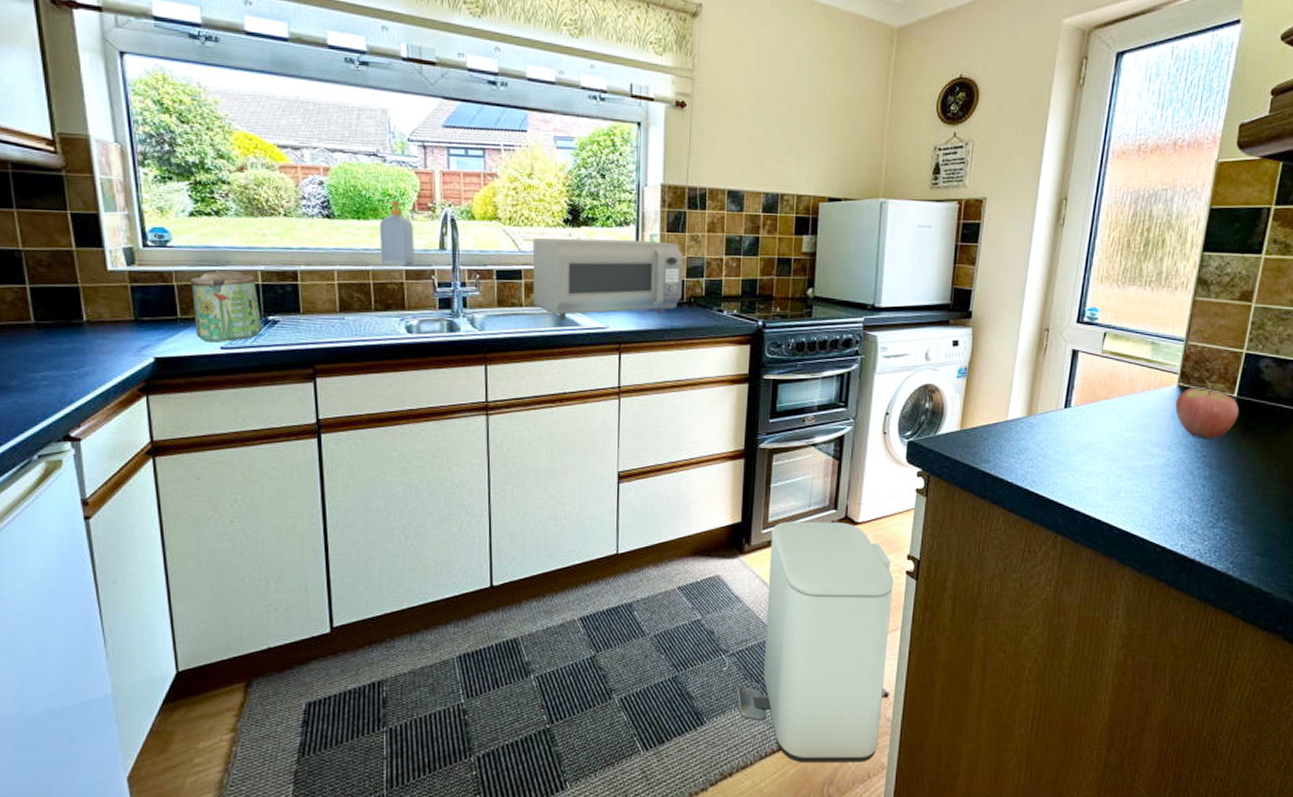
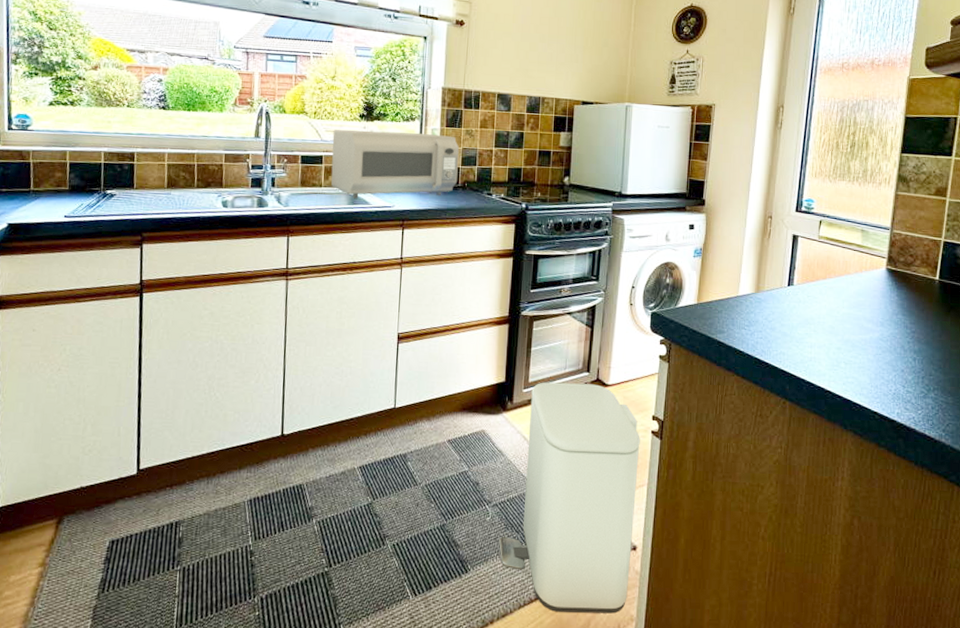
canister: present [191,271,263,342] -> none [44,151,102,212]
soap bottle: present [379,200,415,265] -> none [205,96,234,150]
fruit: present [1175,379,1240,439] -> none [885,263,942,317]

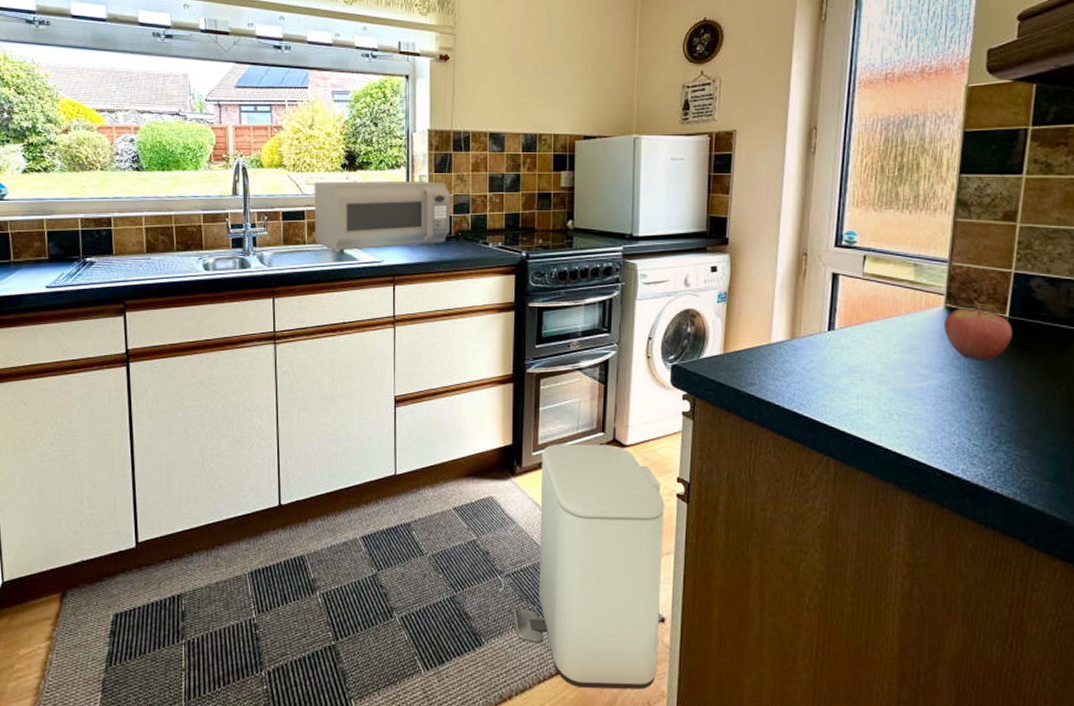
fruit: none [885,263,942,317] -> present [944,300,1013,360]

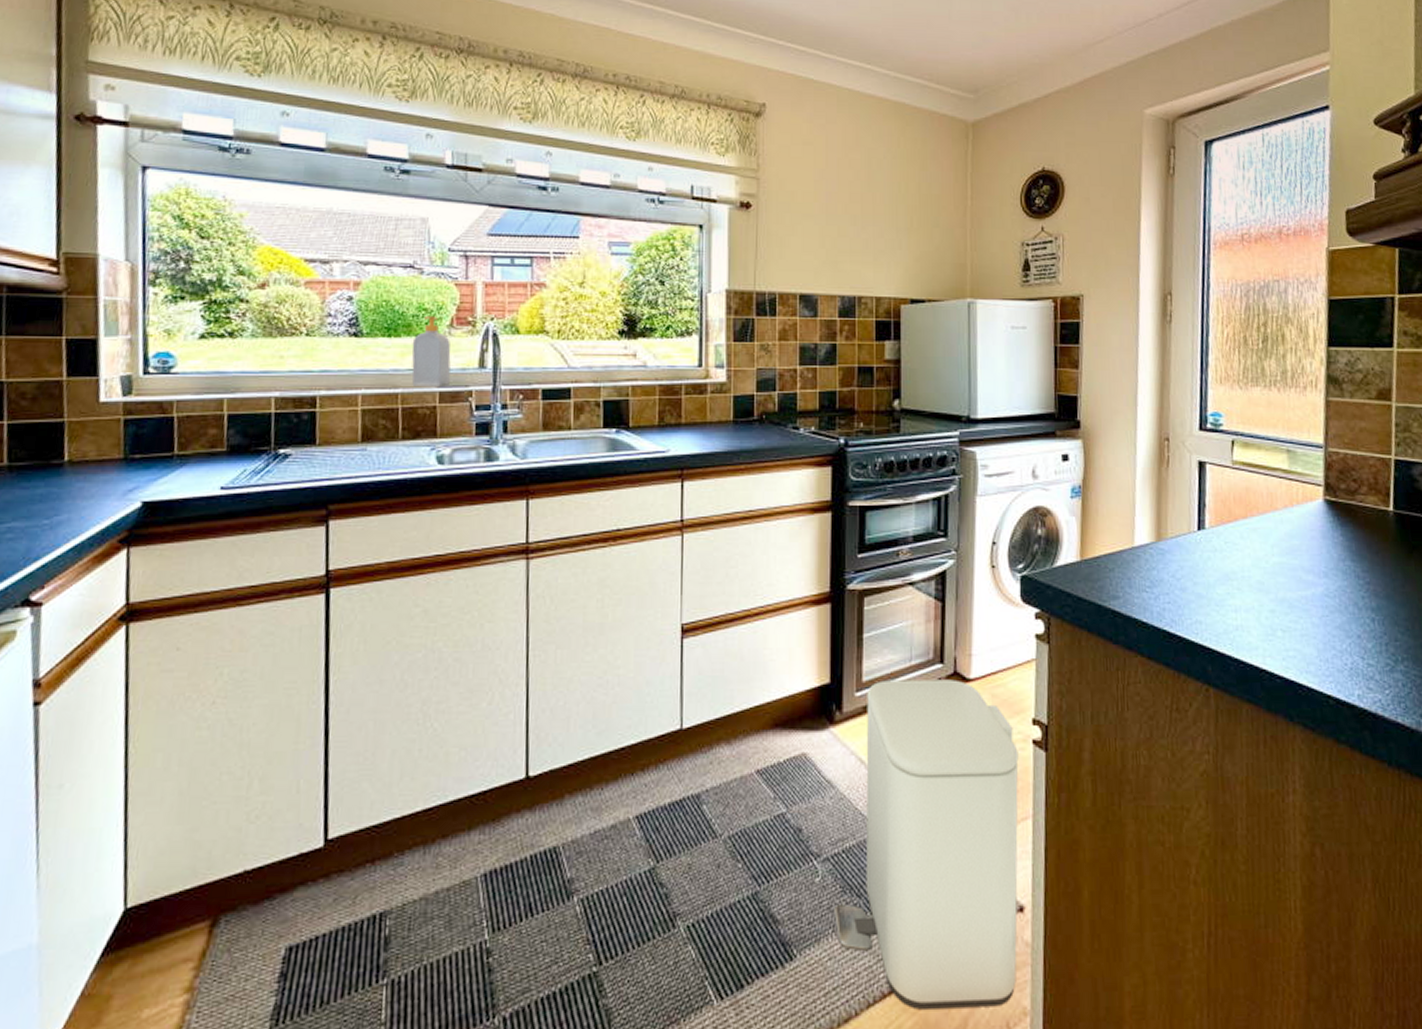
soap bottle: none [180,153,212,210] -> present [411,315,451,387]
microwave: present [314,181,451,255] -> none [583,351,753,443]
fruit: present [944,300,1013,360] -> none [1325,491,1399,562]

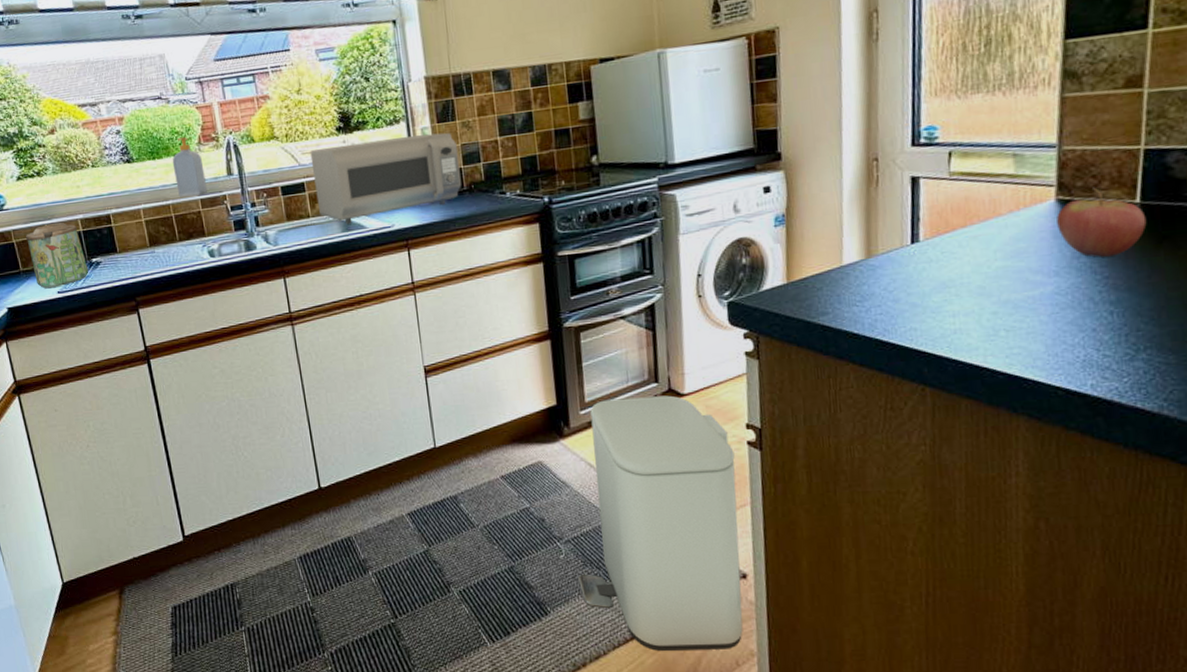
canister: none [193,399,272,482] -> present [26,222,89,289]
microwave: none [583,351,753,443] -> present [310,132,462,224]
fruit: none [1325,491,1399,562] -> present [1057,187,1147,257]

